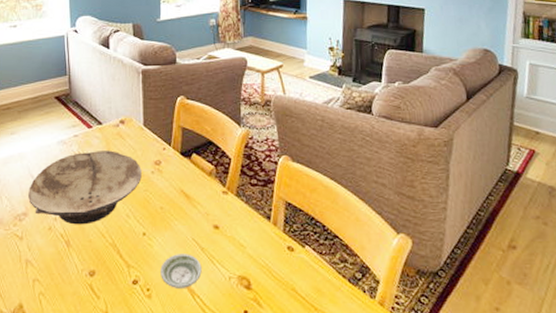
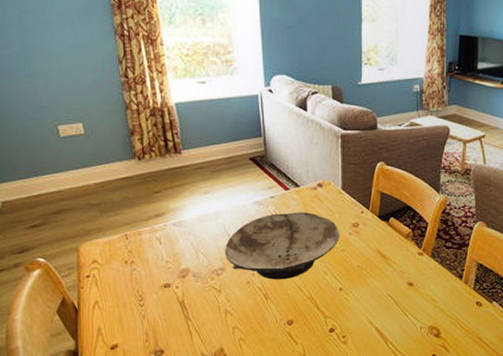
saucer: present [160,254,202,288] -> none [356,307,395,336]

